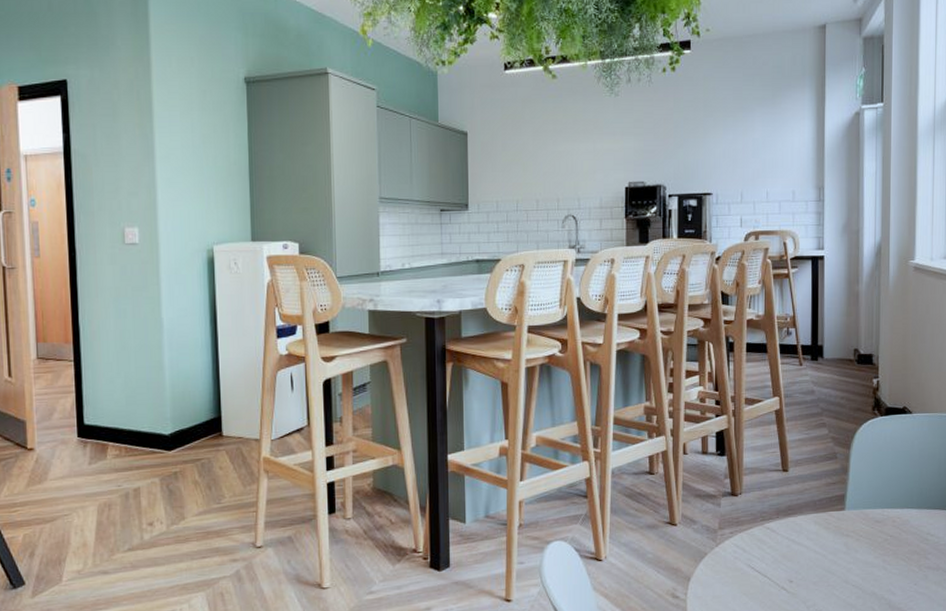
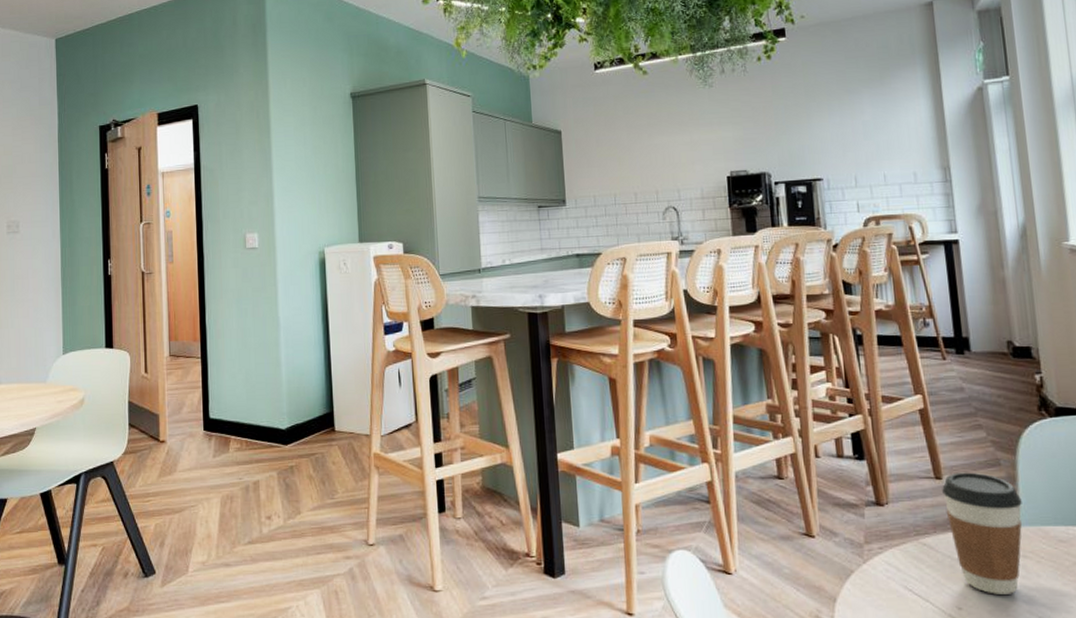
coffee cup: none [787,464,850,568] -> present [942,472,1022,594]

